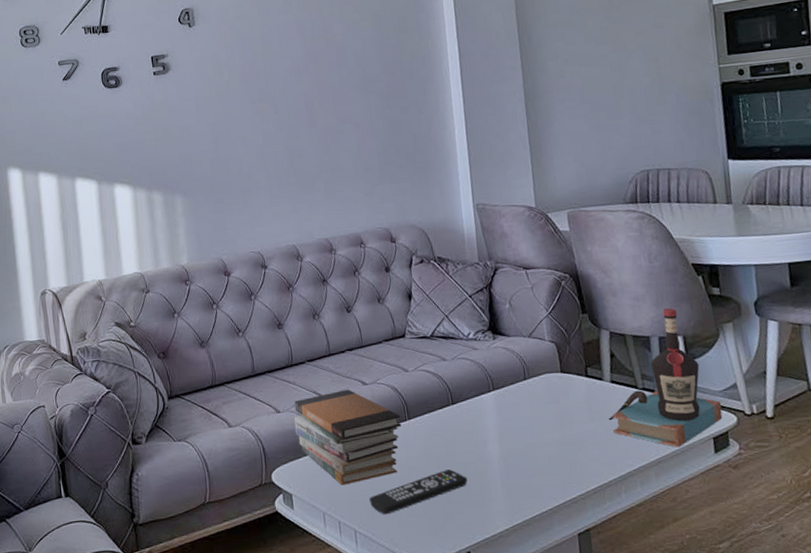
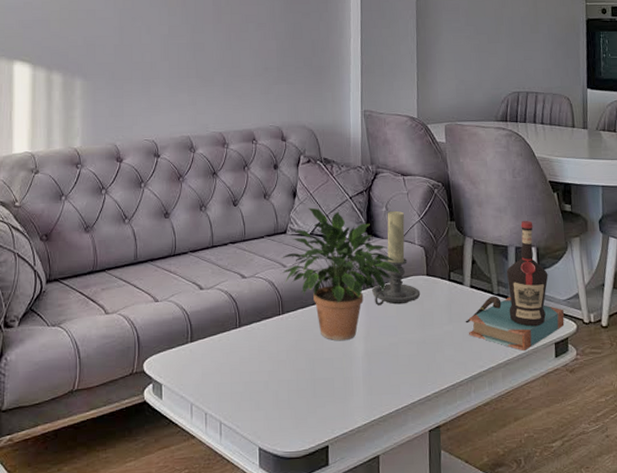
book stack: present [294,389,402,485] -> none [171,281,276,377]
remote control: present [369,469,468,515] -> none [236,364,333,408]
potted plant: none [401,309,533,445] -> present [280,207,401,341]
candle holder: none [502,306,556,406] -> present [372,210,421,305]

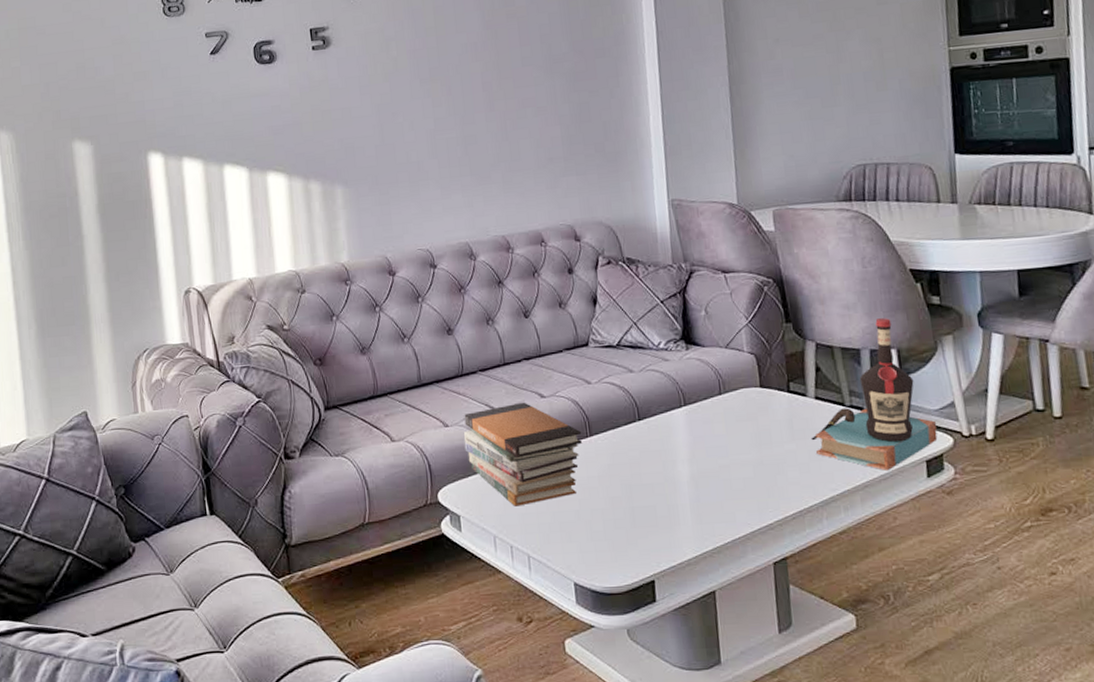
book stack: none [171,281,276,377] -> present [464,402,583,507]
potted plant: present [280,207,401,341] -> none [584,315,729,465]
candle holder: present [372,210,421,305] -> none [695,313,754,423]

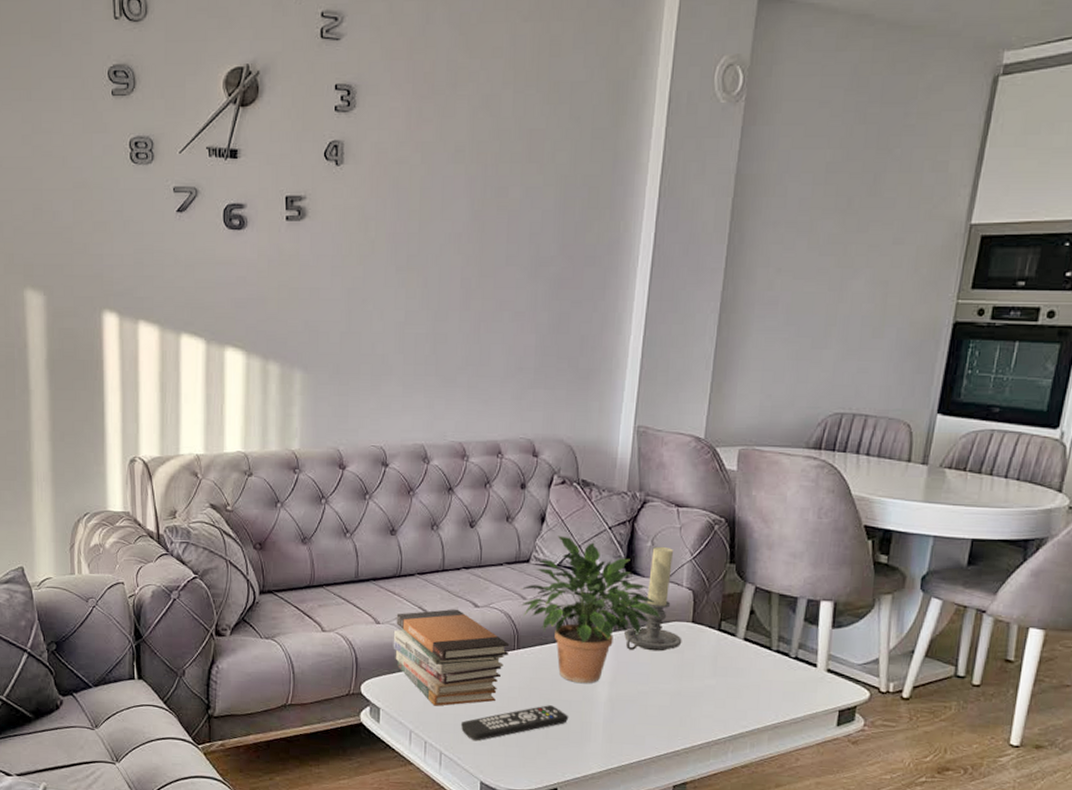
remote control: none [544,491,654,539] -> present [460,705,569,741]
potted plant: none [584,315,729,465] -> present [518,535,662,684]
candle holder: none [695,313,754,423] -> present [624,546,682,652]
bottle: present [811,318,938,472] -> none [732,570,856,716]

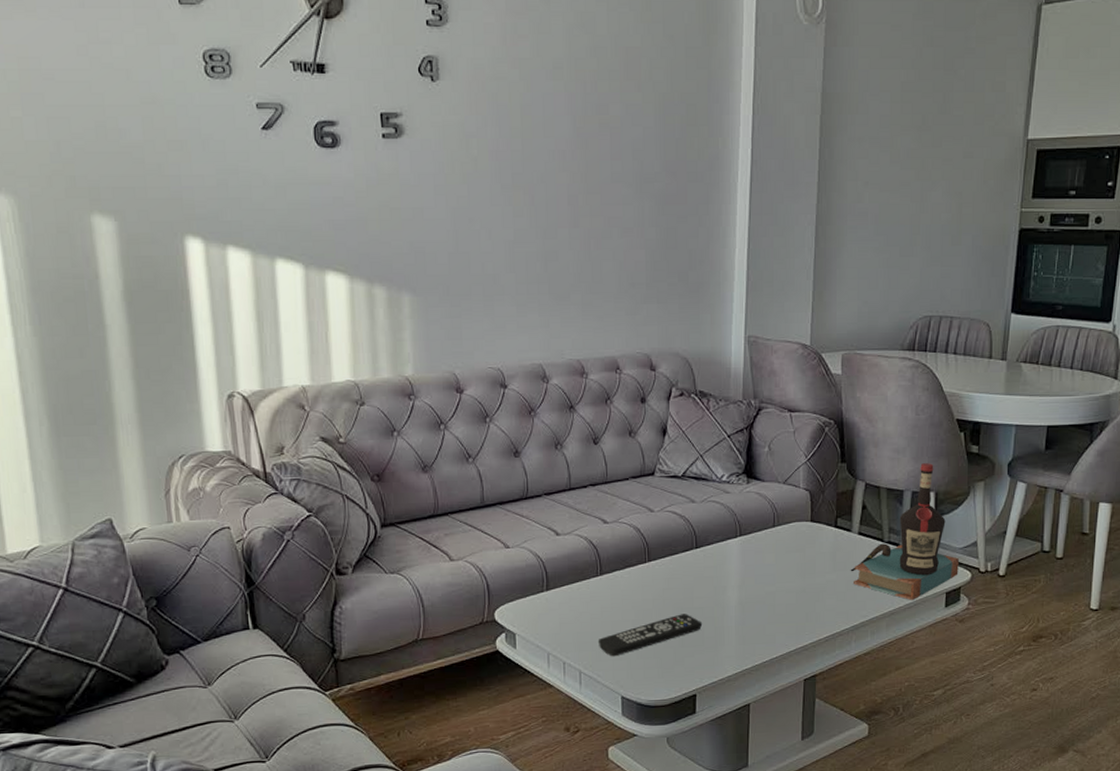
book stack: present [393,609,510,706] -> none [524,526,641,626]
potted plant: present [518,535,662,684] -> none [647,447,783,590]
candle holder: present [624,546,682,652] -> none [749,450,803,553]
bottle: none [732,570,856,716] -> present [850,463,959,601]

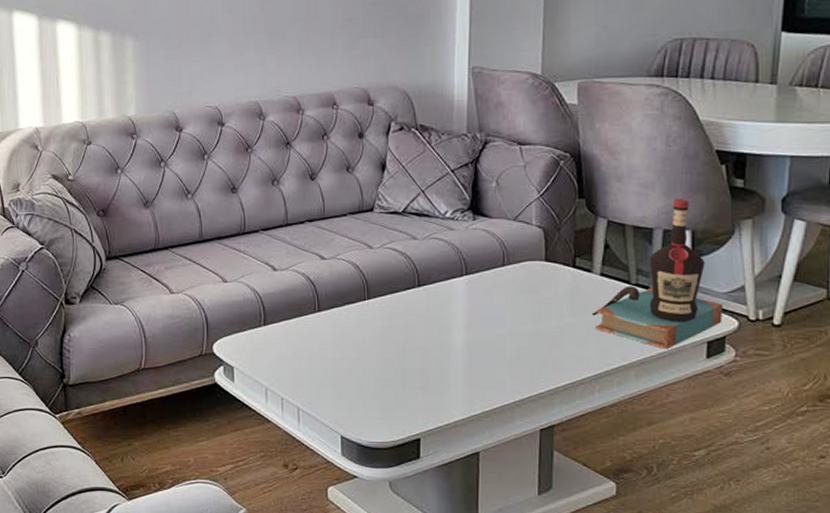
remote control: present [597,614,703,657] -> none [316,354,427,395]

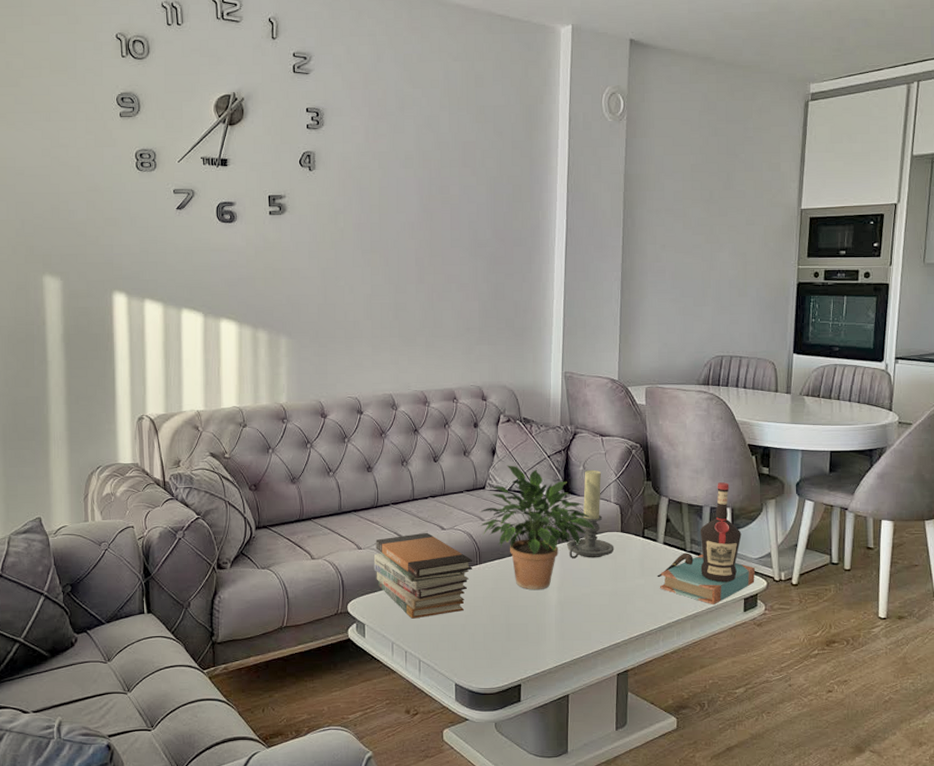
book stack: none [242,262,360,362] -> present [373,532,473,619]
potted plant: none [366,182,513,330] -> present [478,465,596,590]
candle holder: none [476,186,537,293] -> present [567,469,614,559]

